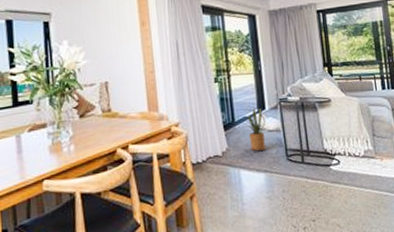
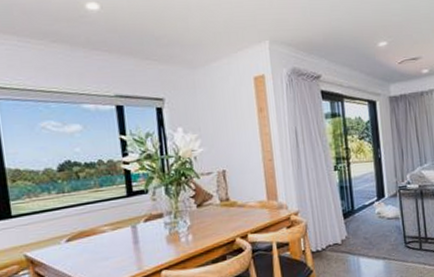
house plant: present [243,108,266,151] -> none [362,196,385,239]

